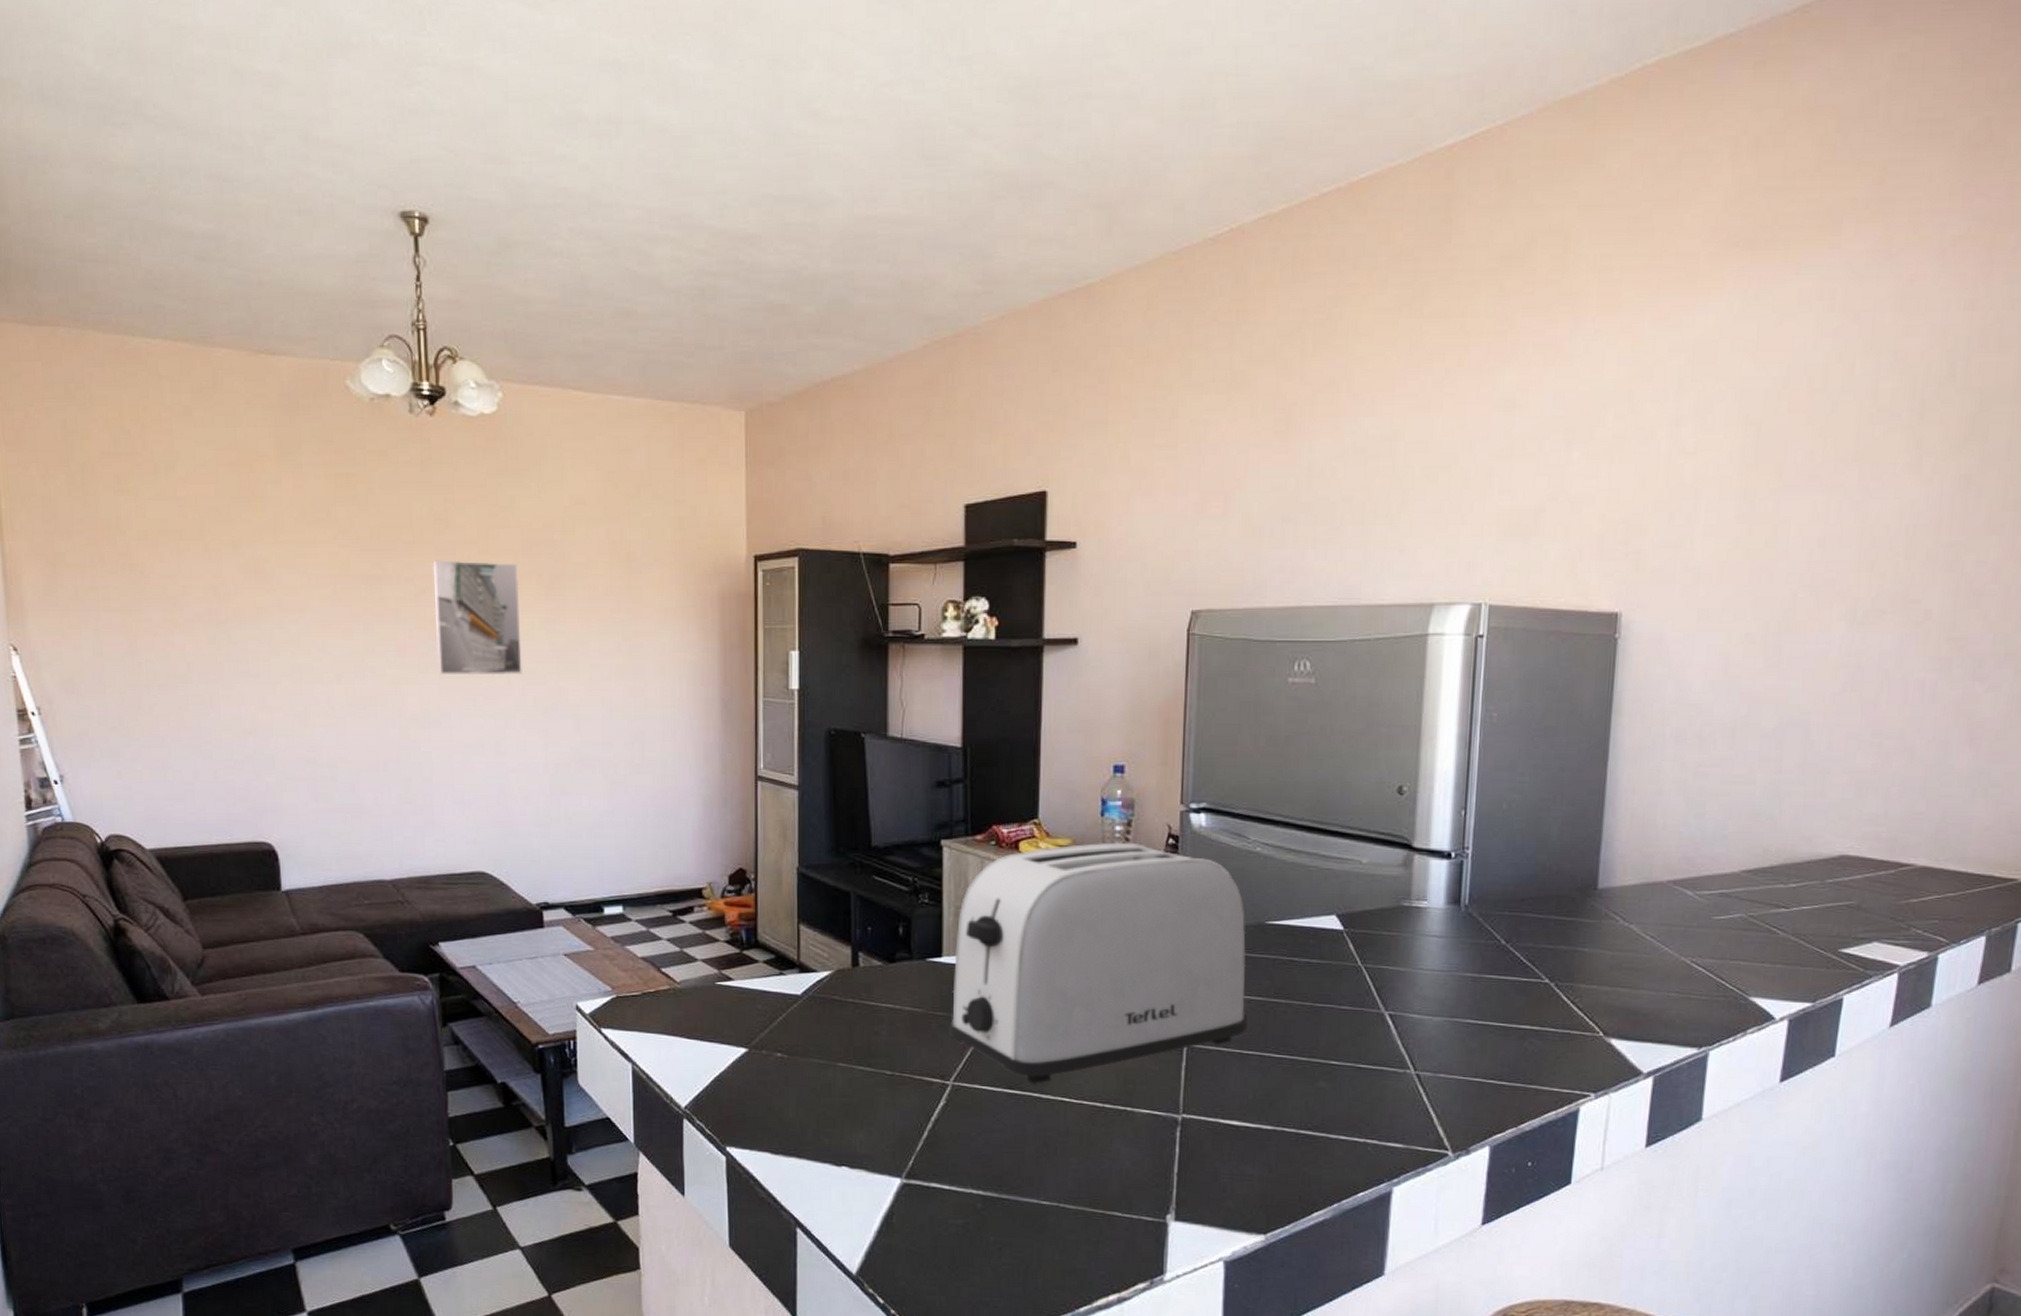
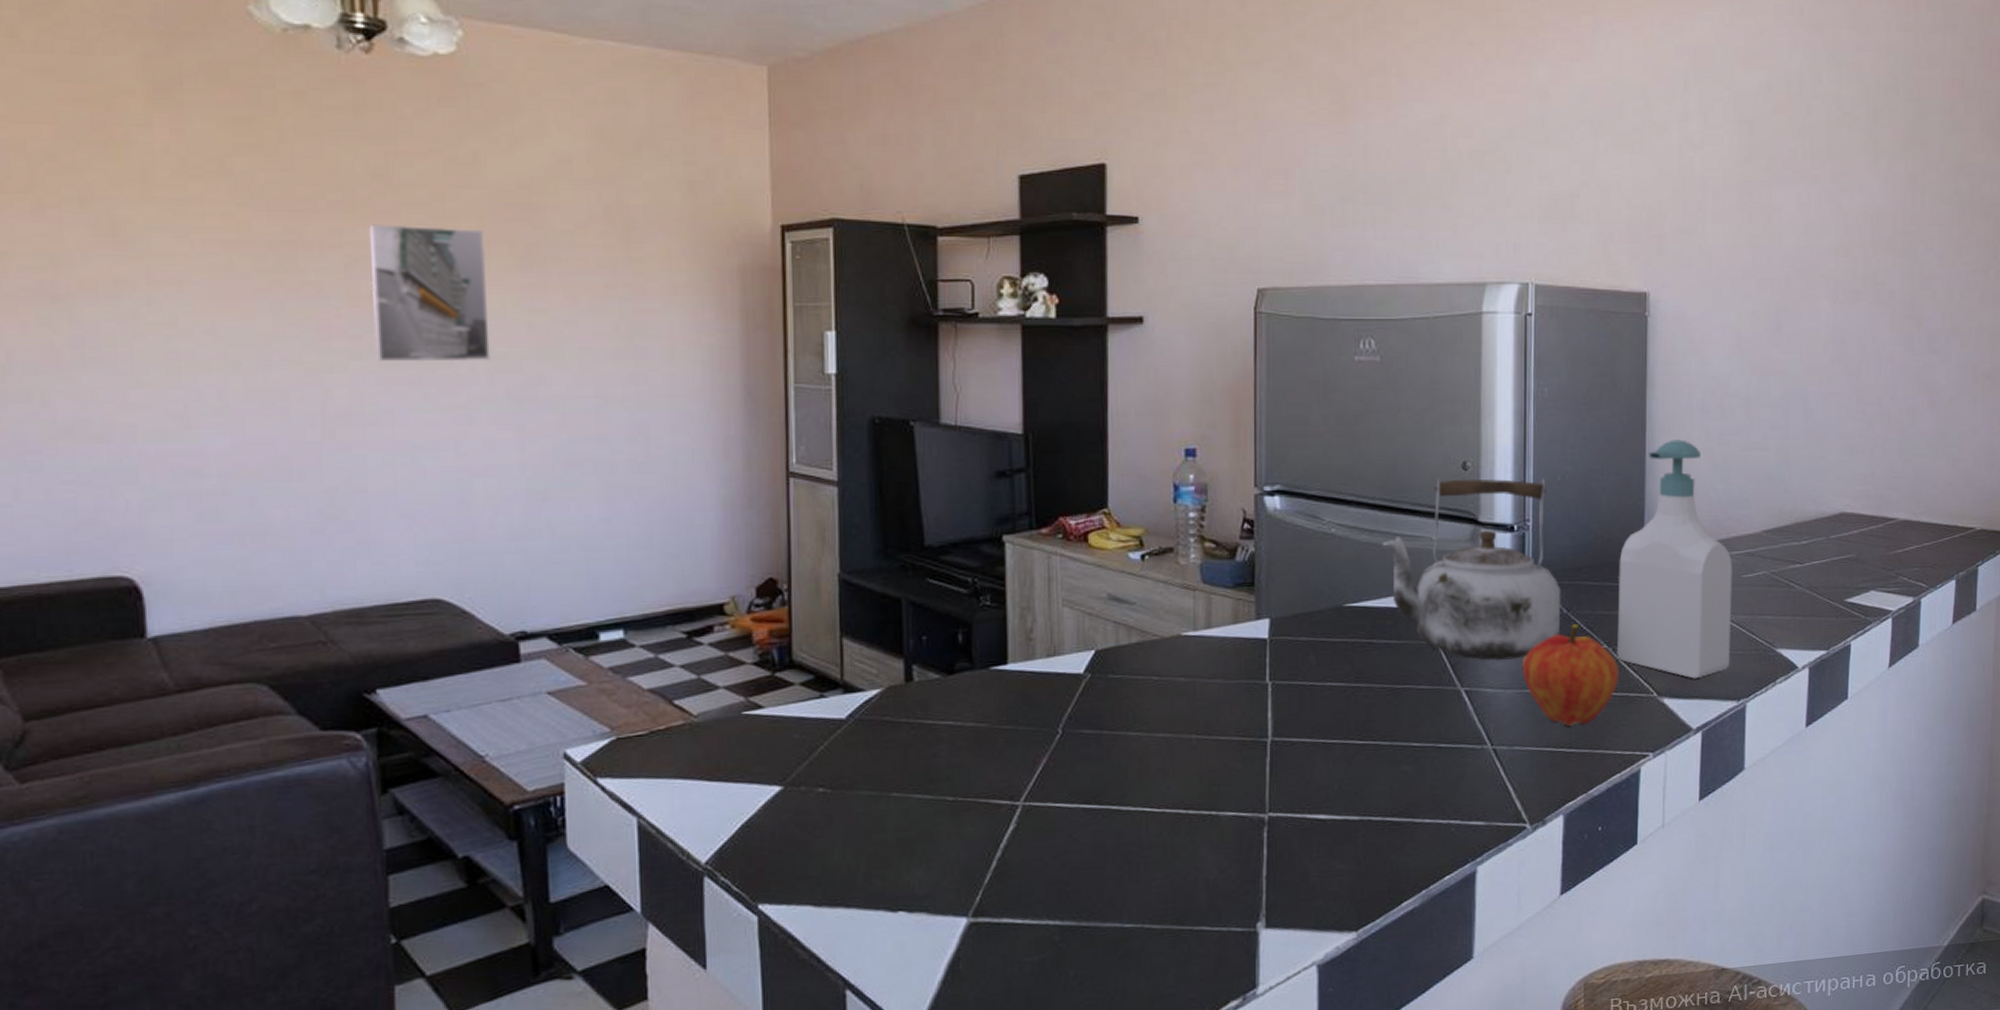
toaster: present [948,842,1248,1084] -> none [1016,529,1331,796]
kettle: none [1309,801,1500,988] -> present [1383,478,1561,661]
fruit: none [1452,956,1561,1058] -> present [1522,624,1618,726]
soap bottle: none [1559,770,1703,1022] -> present [1616,439,1733,679]

